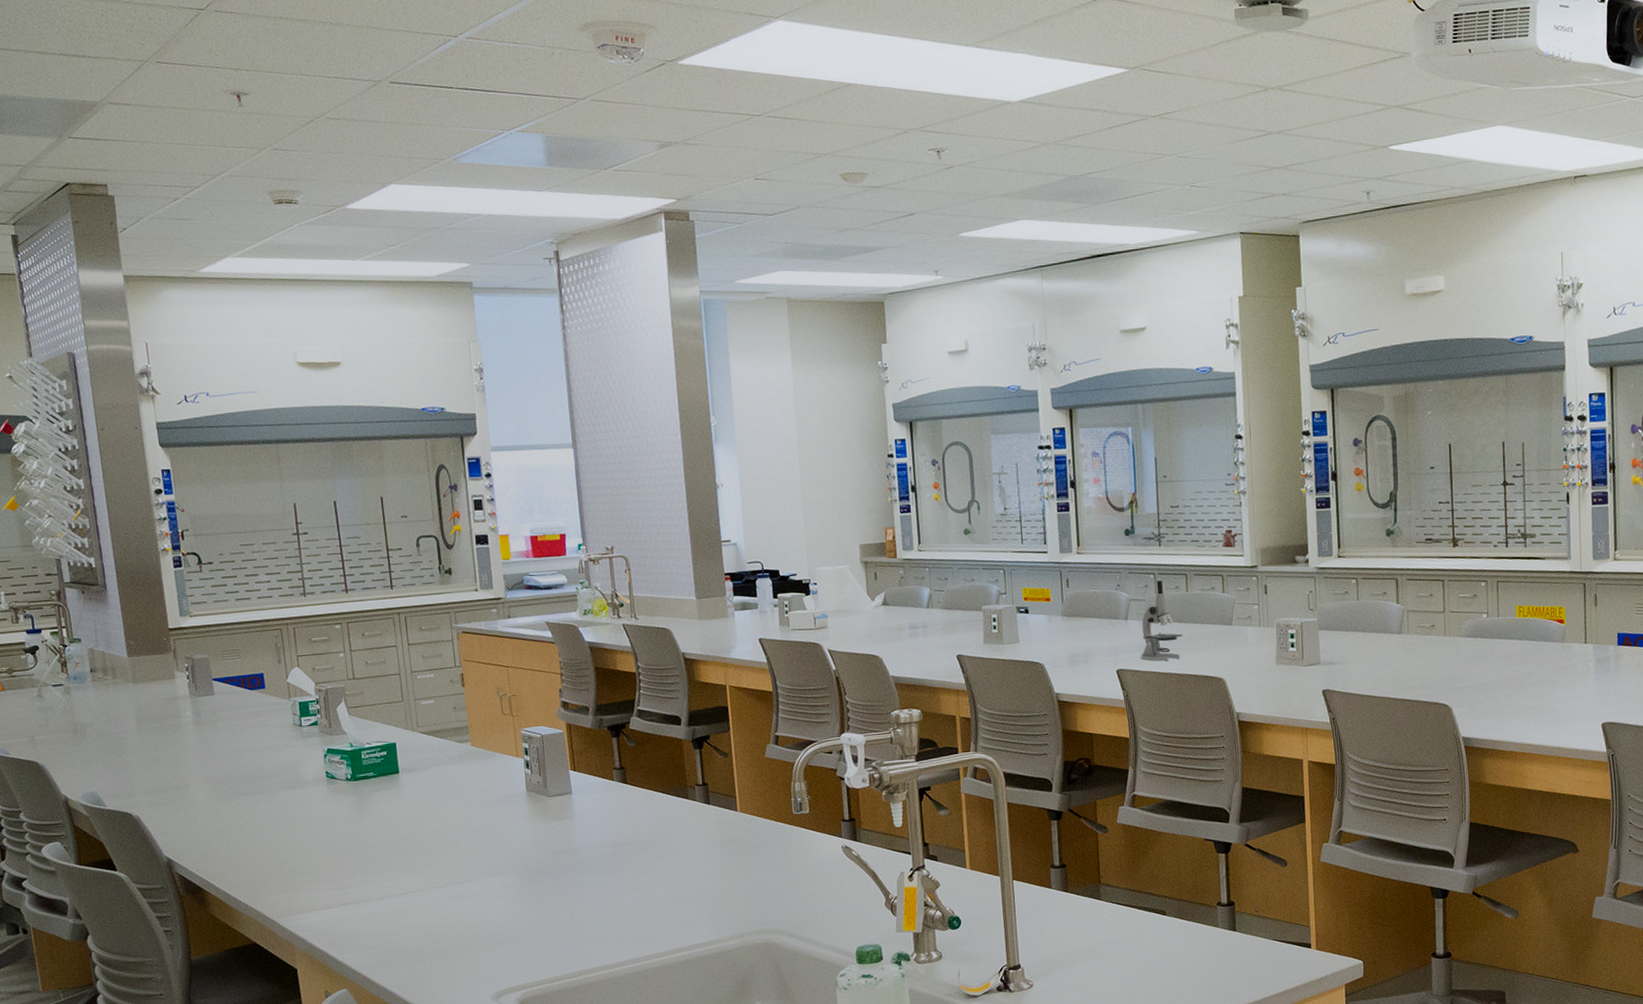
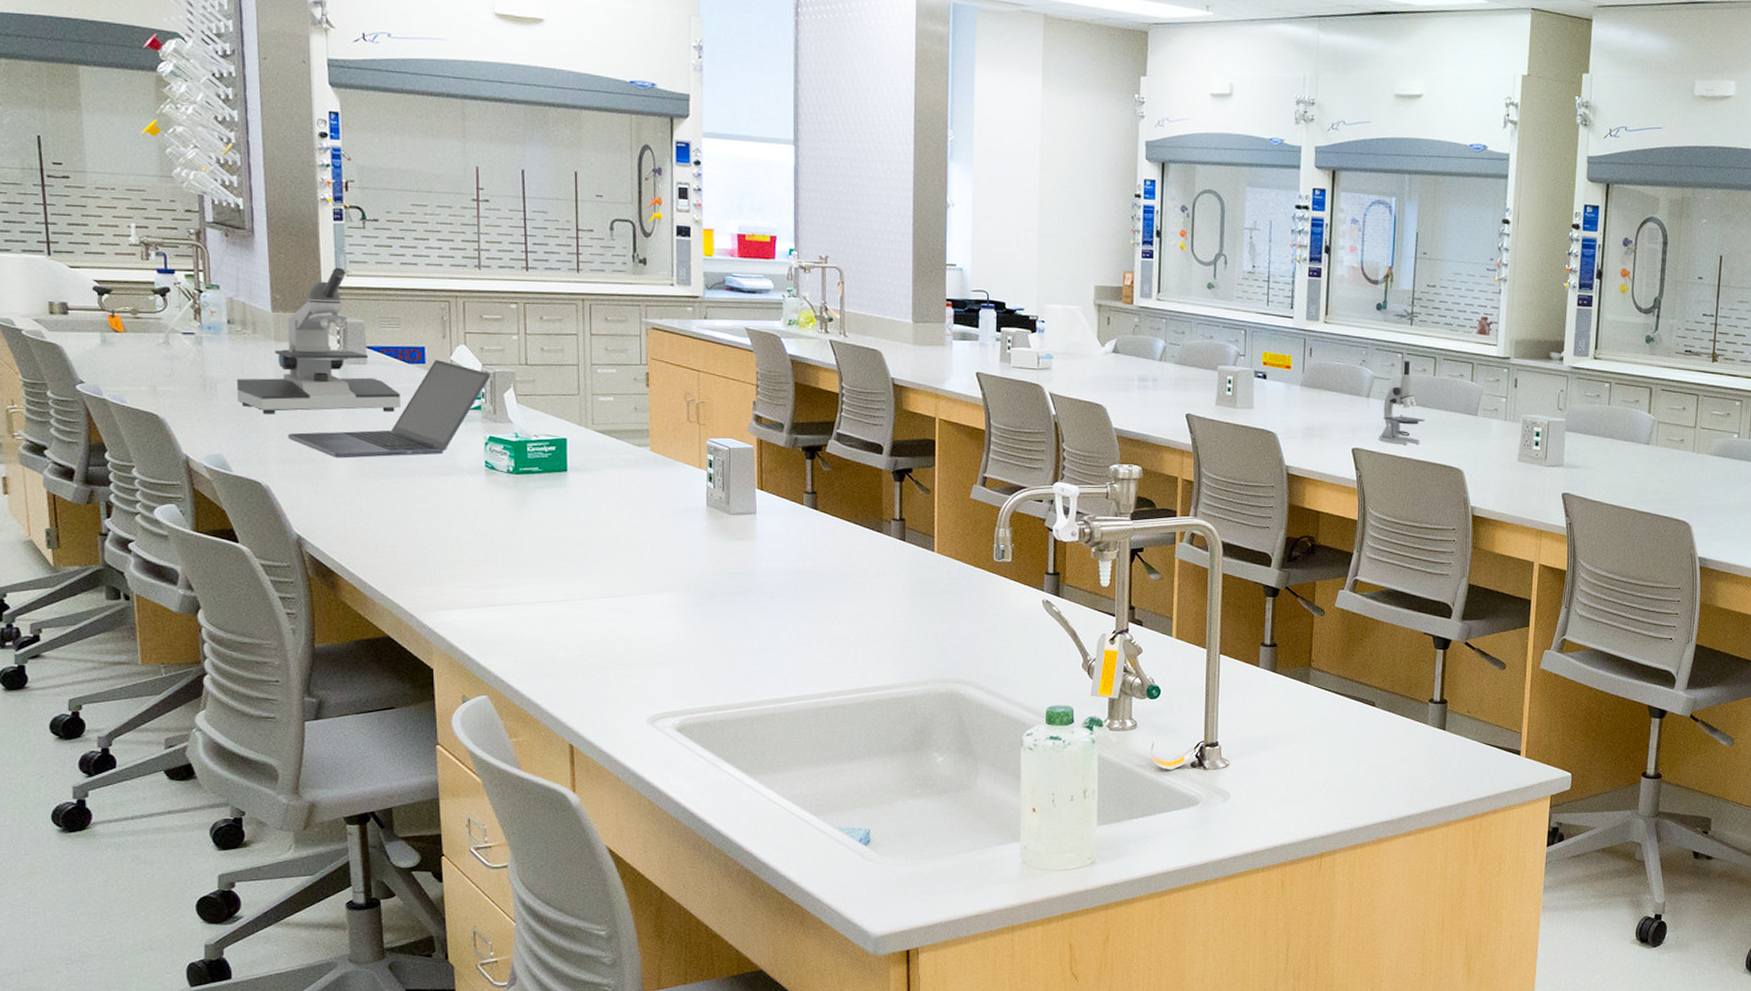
microscope: none [103,609,247,752] -> present [237,267,401,415]
laptop: none [151,684,324,784] -> present [287,360,492,459]

